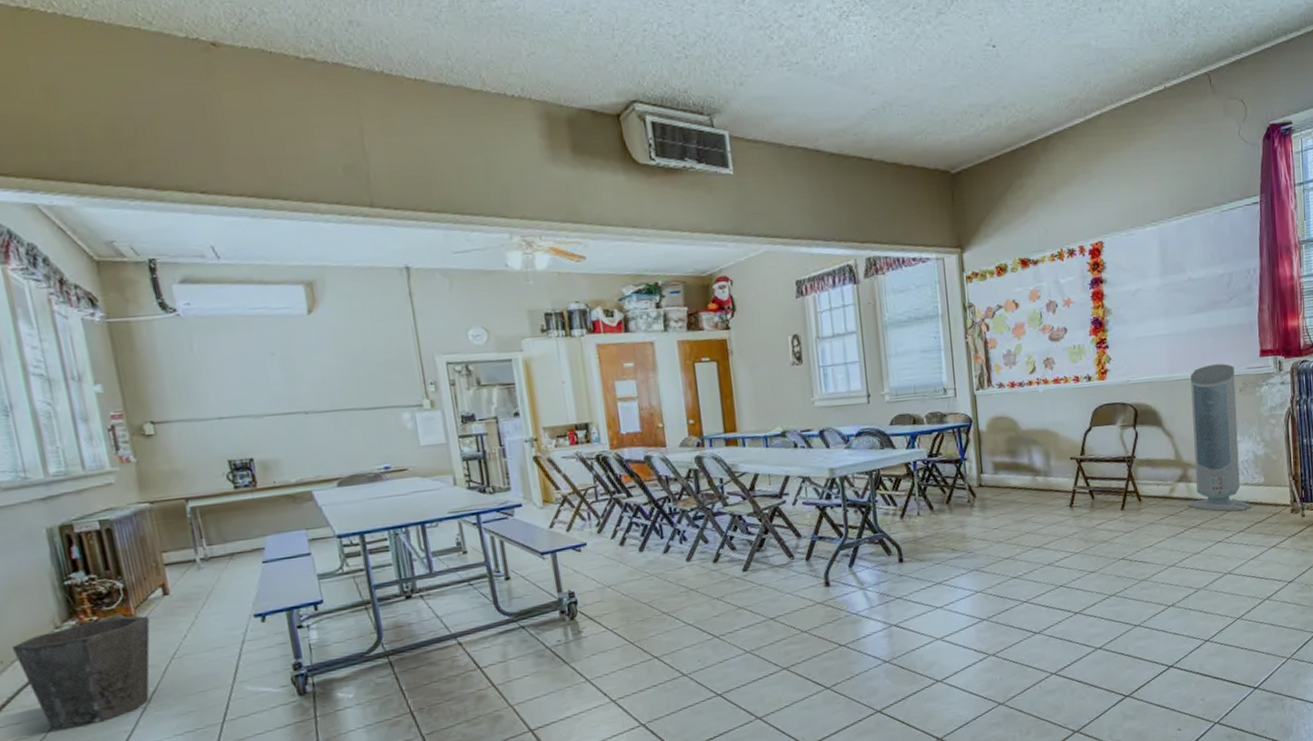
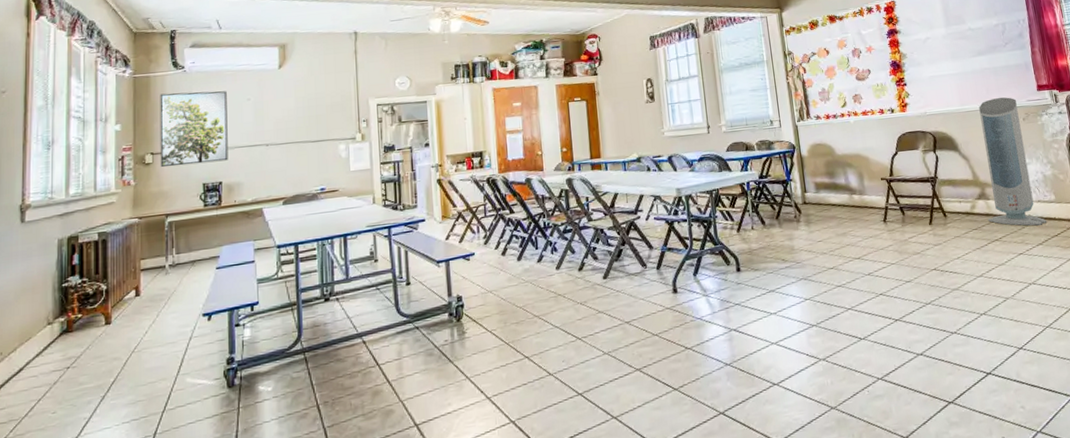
waste bin: present [11,615,150,730] -> none [11,313,122,416]
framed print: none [148,342,257,441] -> present [160,91,228,168]

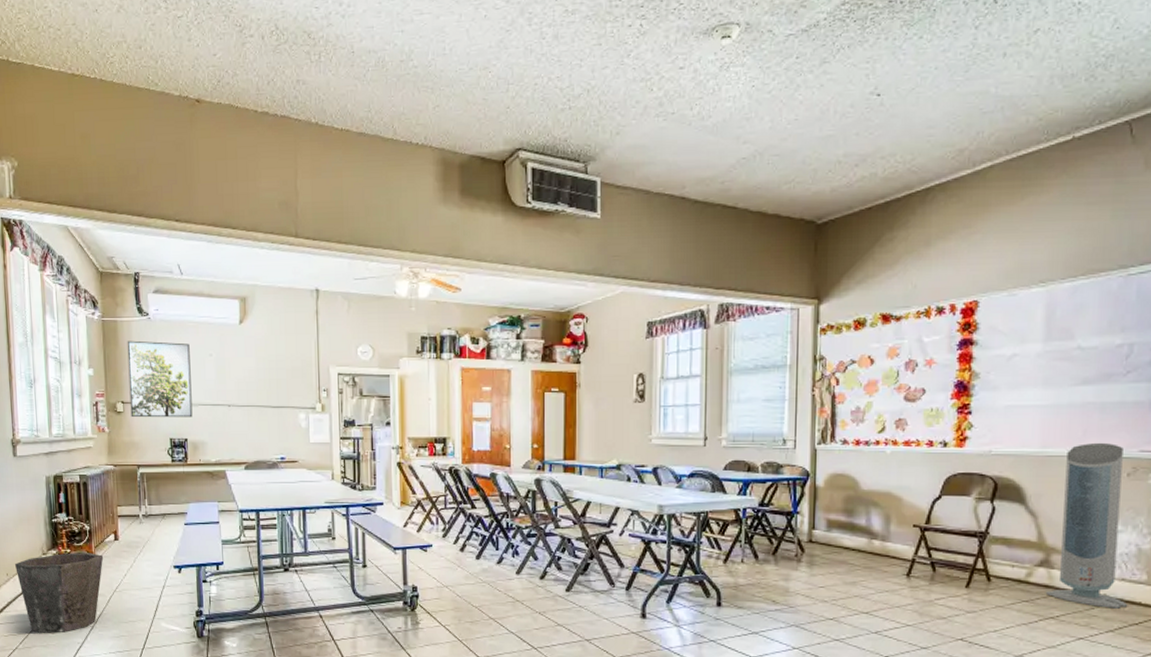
waste bin: none [11,313,122,416] -> present [14,553,104,634]

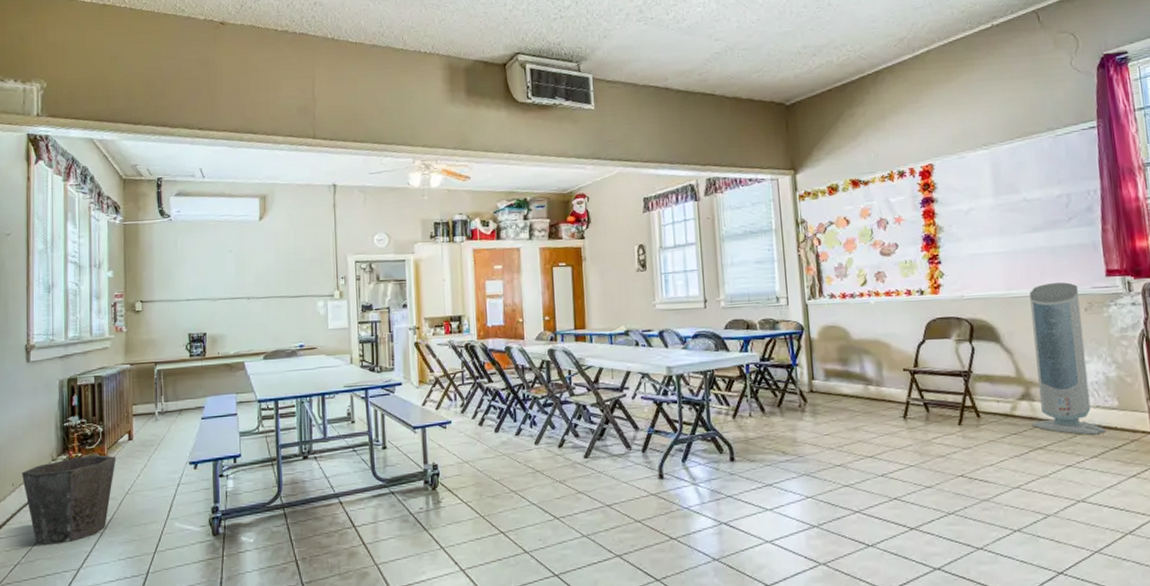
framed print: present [127,340,193,418] -> none [148,241,212,316]

